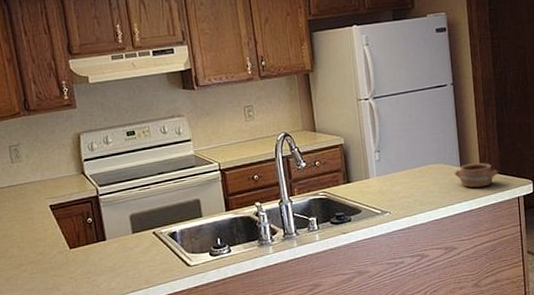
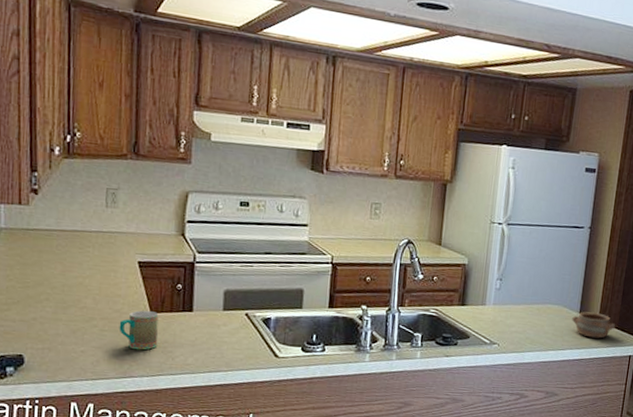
mug: none [44,247,82,285] -> present [119,310,159,350]

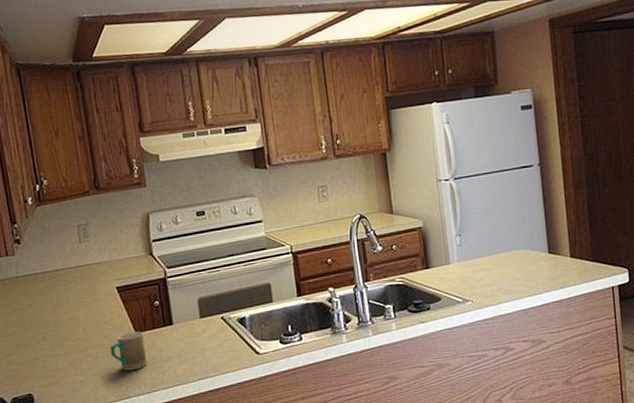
pottery: present [572,311,616,339] -> none [542,249,590,276]

